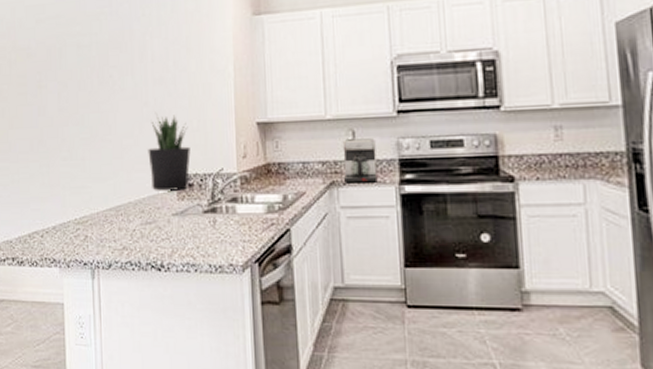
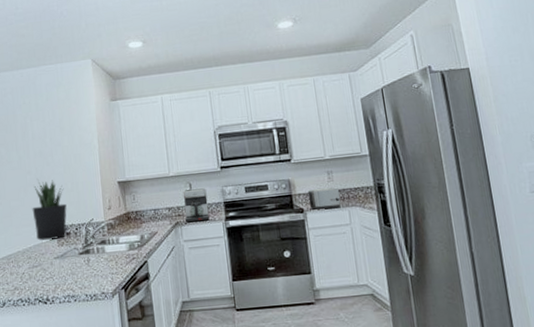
toaster: none [522,150,572,181] -> present [307,187,341,210]

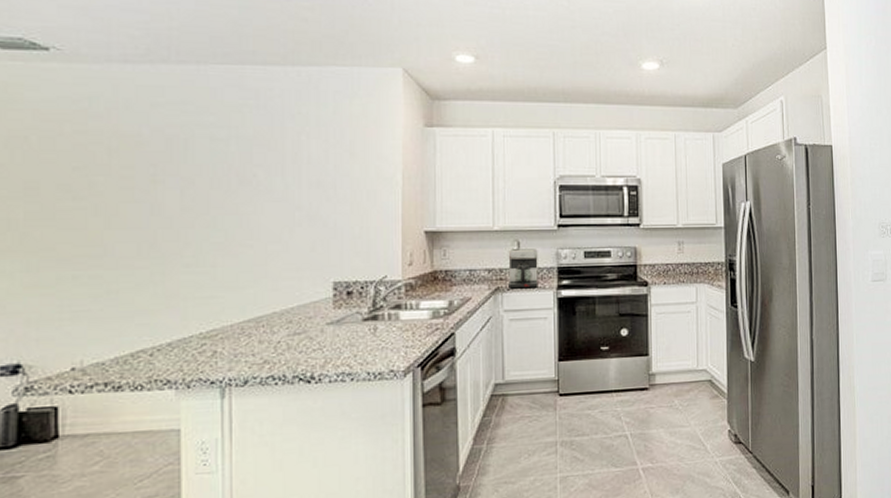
planter: present [32,179,67,241] -> none [299,218,350,300]
toaster: present [307,187,341,210] -> none [654,260,689,285]

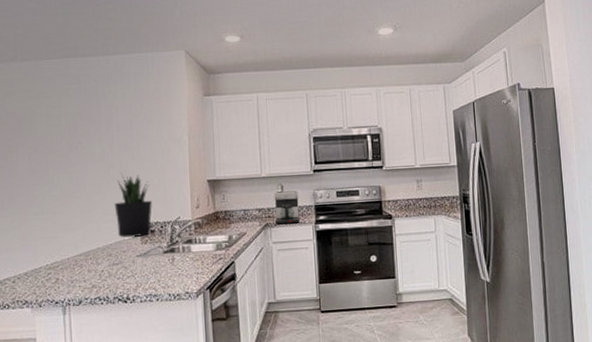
planter: none [299,218,350,300] -> present [114,173,152,238]

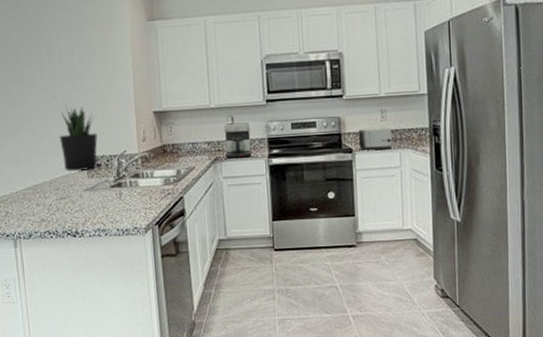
toaster: none [397,196,428,217] -> present [358,127,393,151]

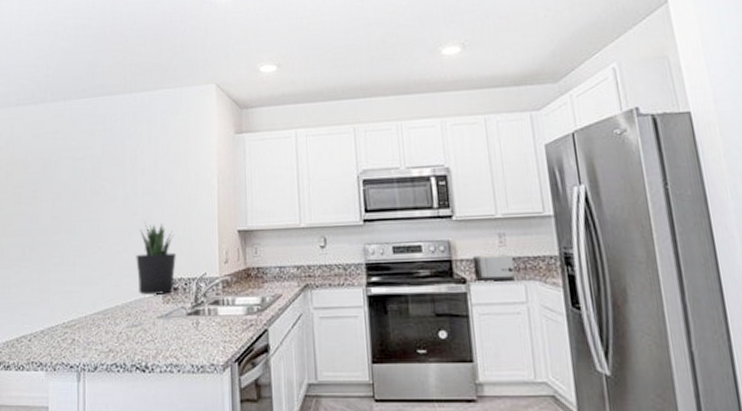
coffee maker: present [224,122,252,159] -> none [315,245,347,286]

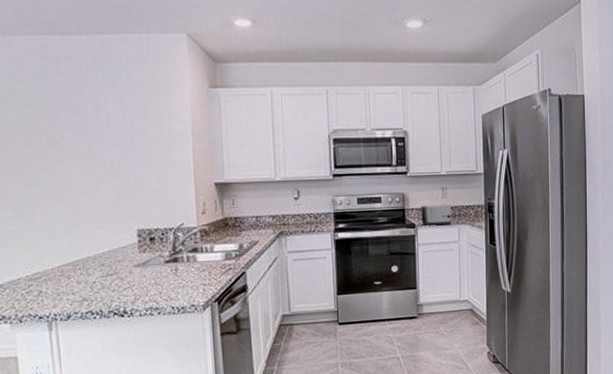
planter: present [136,221,176,295] -> none [106,173,151,246]

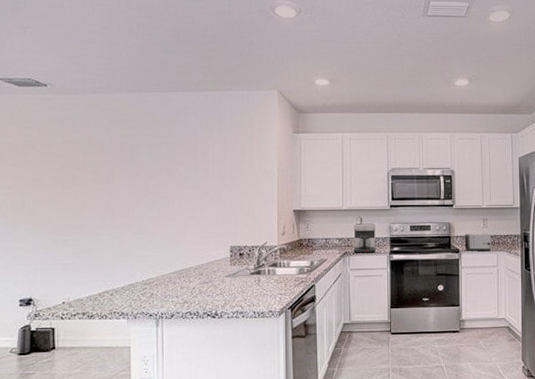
coffee maker: none [289,196,317,233] -> present [353,223,376,253]

